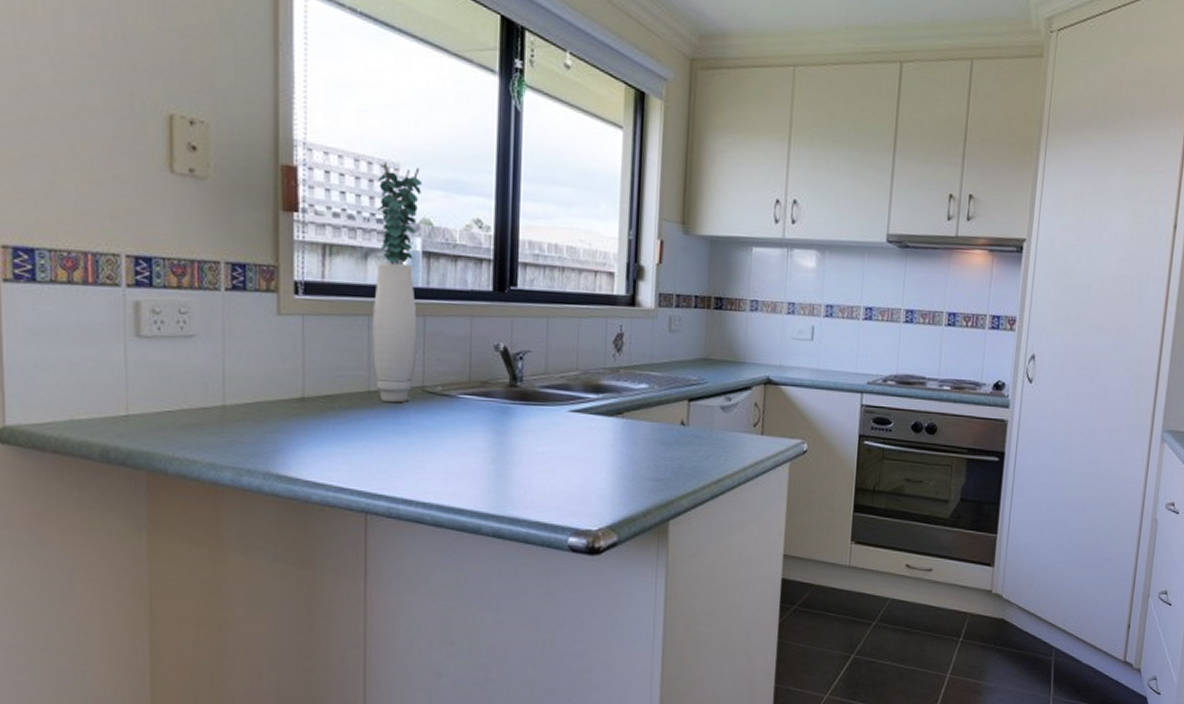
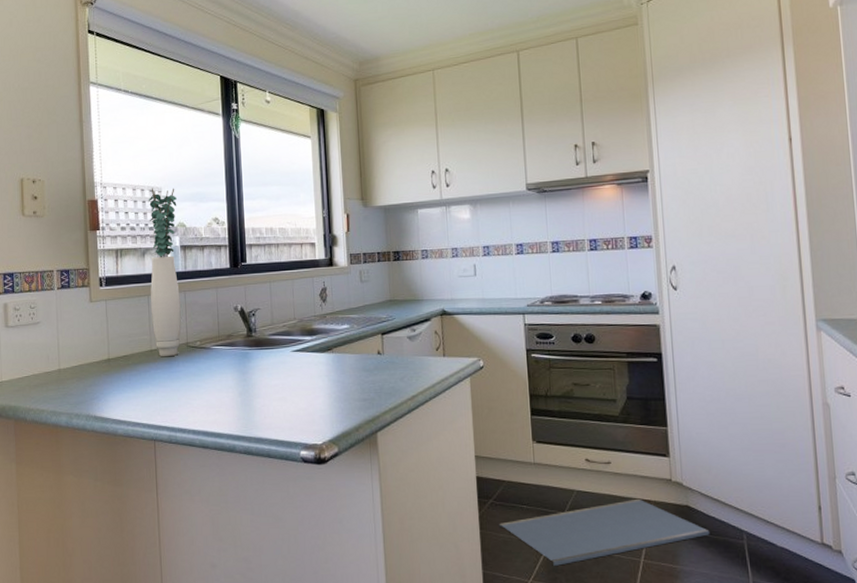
door mat: none [800,610,1021,680] -> present [498,498,710,566]

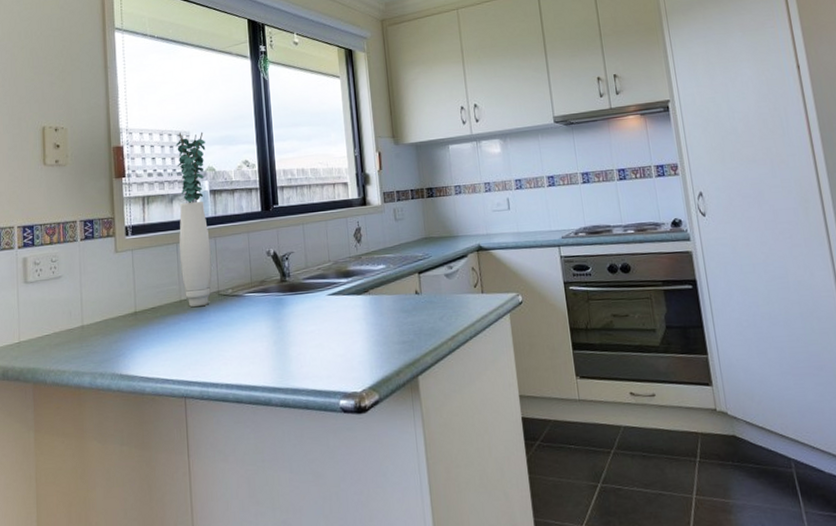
door mat: present [498,498,710,566] -> none [547,431,759,508]

